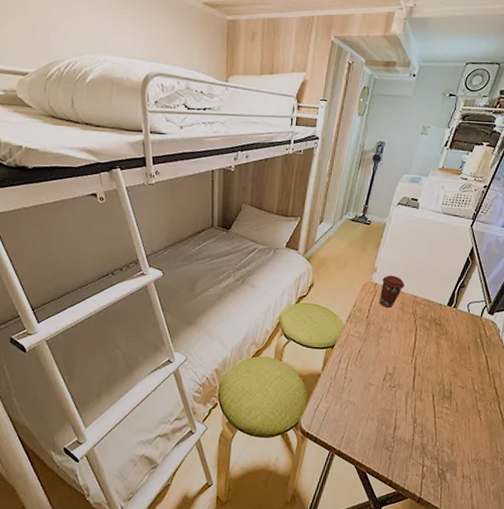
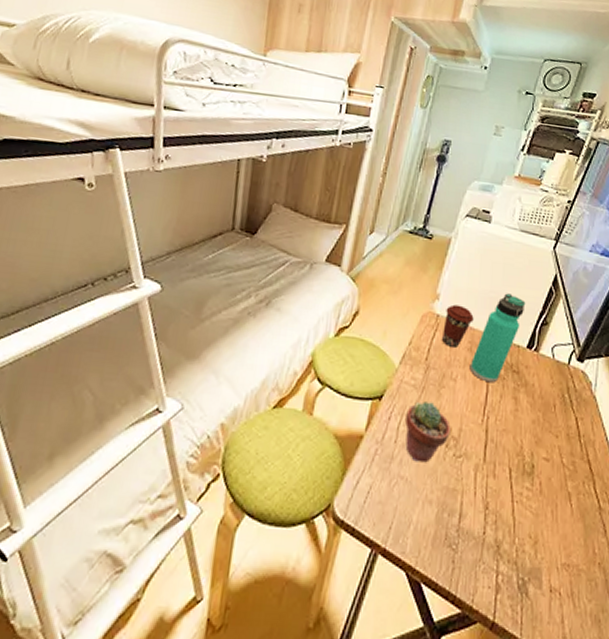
potted succulent: none [352,348,387,392] -> present [405,401,451,463]
thermos bottle: none [401,264,447,333] -> present [469,293,526,383]

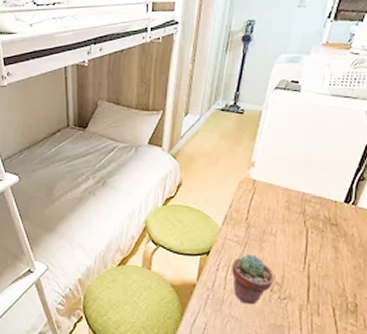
coffee cup: present [442,304,474,348] -> none [260,170,289,207]
thermos bottle: present [469,293,526,383] -> none [288,155,341,236]

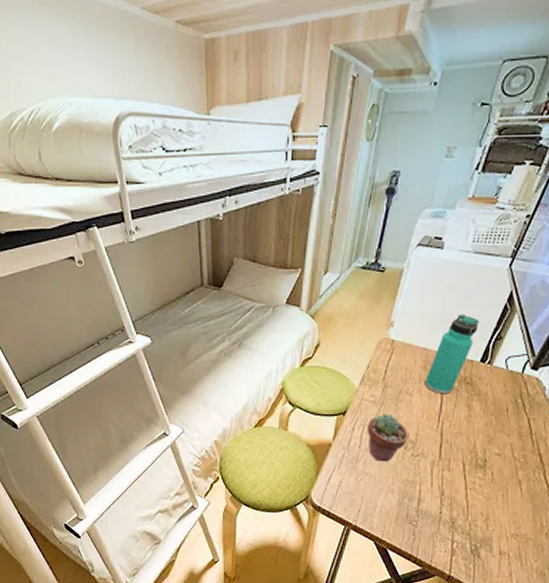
thermos bottle: none [288,155,341,236] -> present [424,314,479,395]

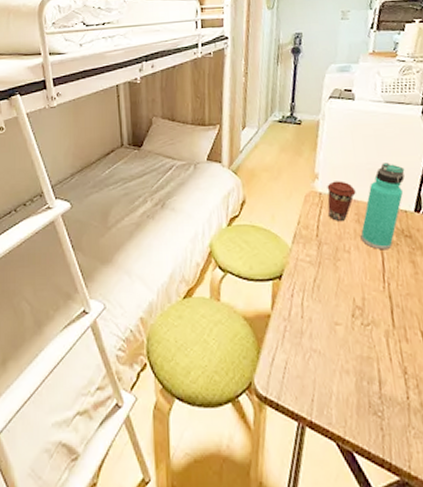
potted succulent: present [368,414,408,462] -> none [307,276,354,334]
coffee cup: none [398,329,428,367] -> present [327,181,356,221]

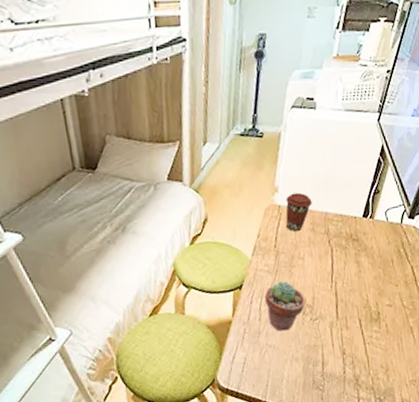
potted succulent: none [307,276,354,334] -> present [265,281,305,332]
thermos bottle: present [360,162,405,250] -> none [314,172,358,255]

